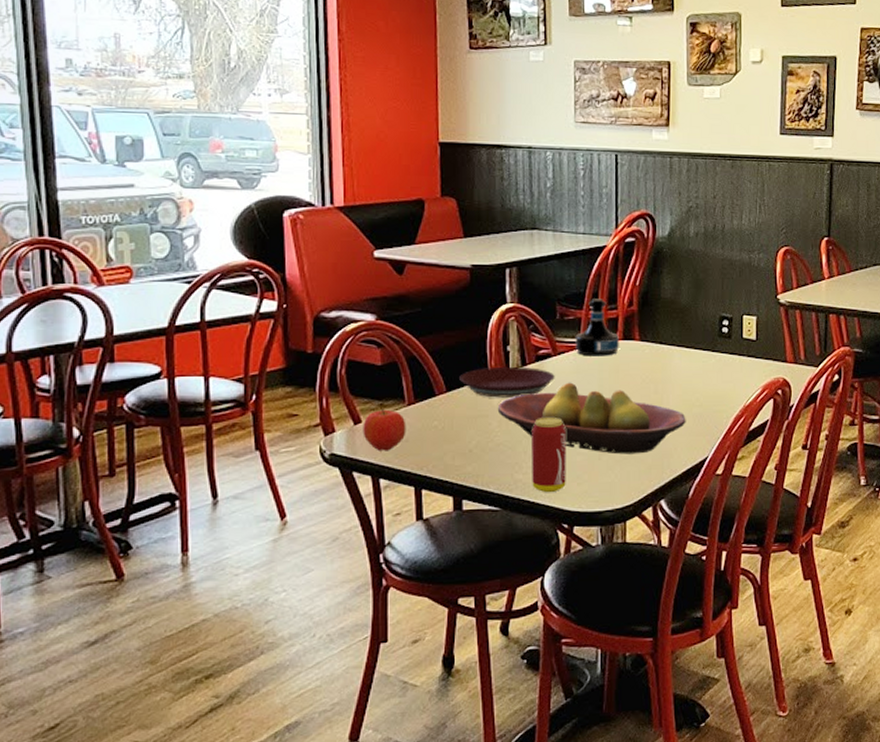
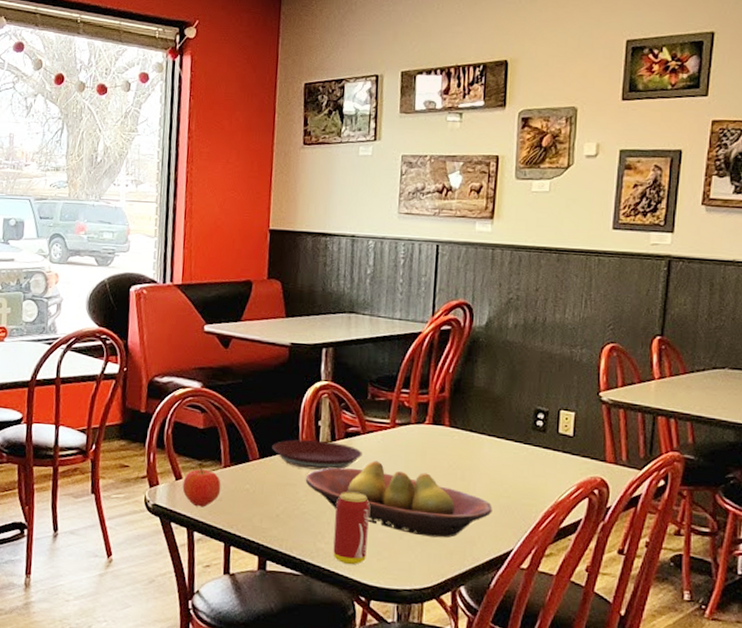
tequila bottle: present [575,299,619,356] -> none [384,382,429,439]

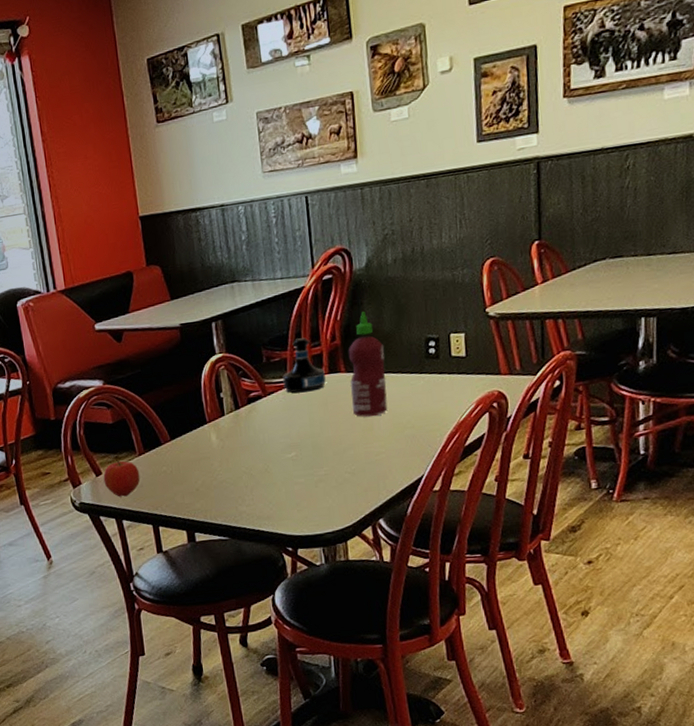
plate: present [272,439,362,470] -> none [180,410,267,441]
fruit bowl: present [305,460,493,538] -> none [217,419,399,481]
beverage can: present [333,492,370,565] -> none [250,452,287,521]
tequila bottle: none [384,382,429,439] -> present [282,337,326,393]
hot sauce: none [450,370,492,478] -> present [348,312,388,417]

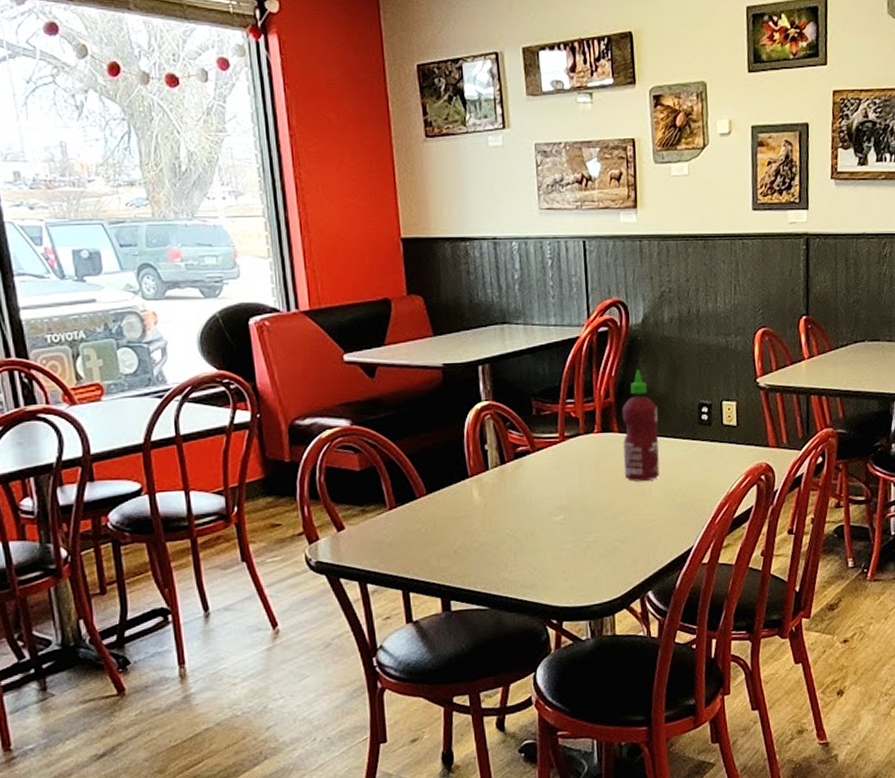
apple: present [103,461,140,497] -> none [346,514,390,557]
tequila bottle: present [282,337,326,393] -> none [553,392,598,451]

